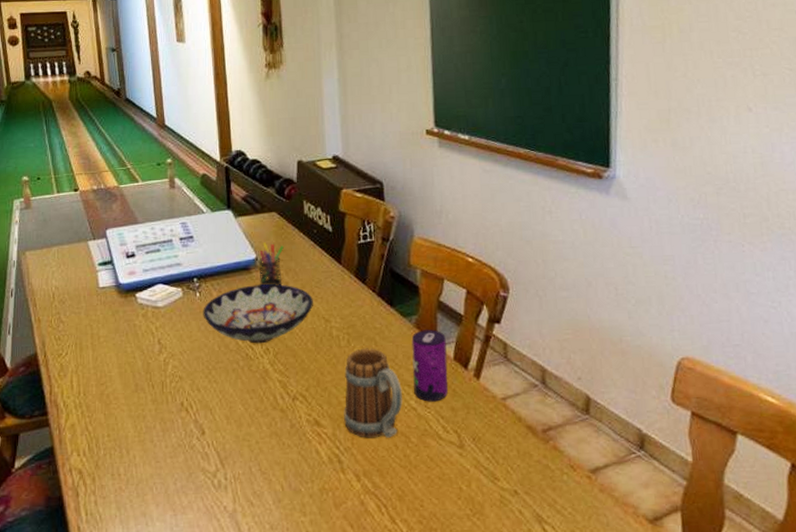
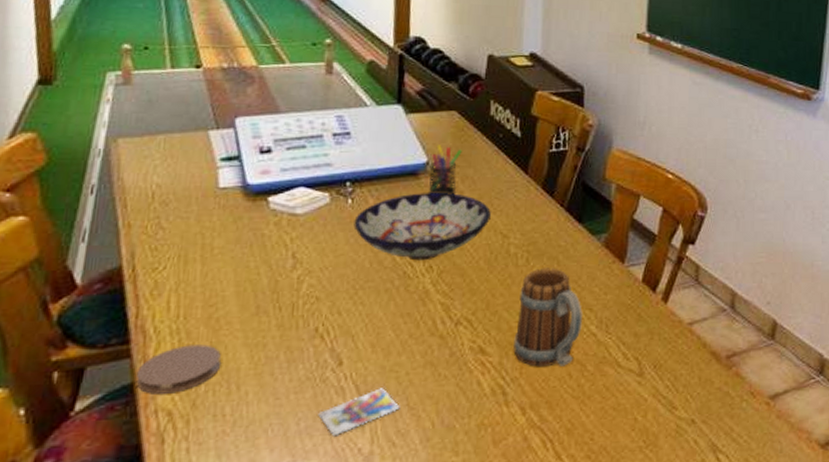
coaster: none [55,416,114,456] -> present [136,344,222,394]
card: none [190,454,254,495] -> present [318,388,400,437]
beverage can: present [411,329,448,402] -> none [596,249,636,327]

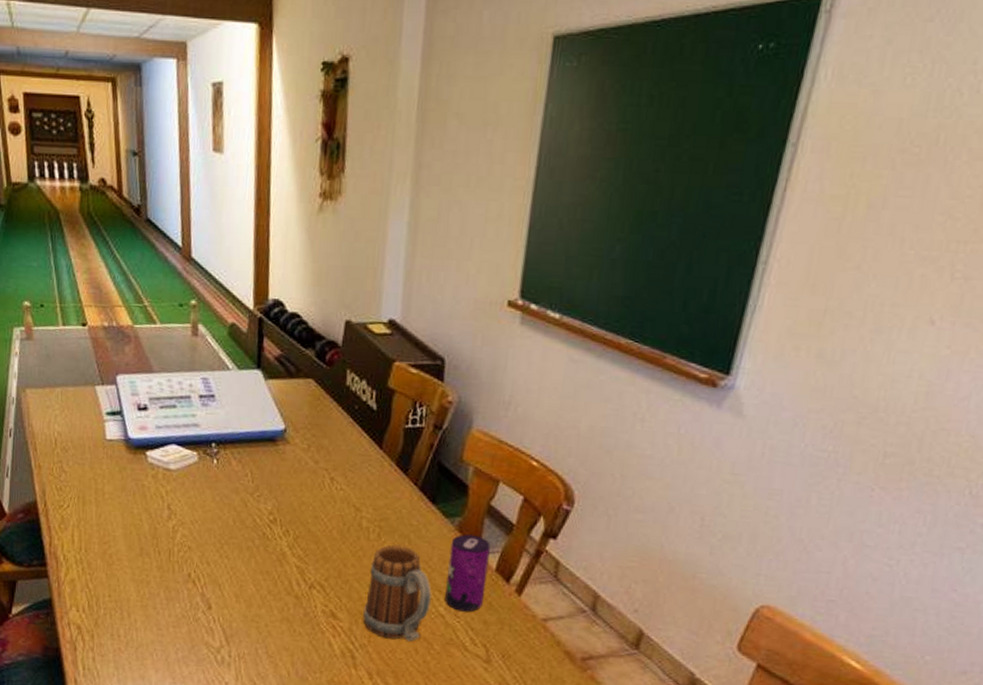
coaster: present [136,344,222,394] -> none [53,573,115,612]
card: present [318,388,400,437] -> none [192,634,260,669]
bowl: present [354,193,491,261] -> none [219,459,345,525]
pen holder: present [428,144,462,195] -> none [285,412,318,464]
beverage can: none [596,249,636,327] -> present [445,534,491,612]

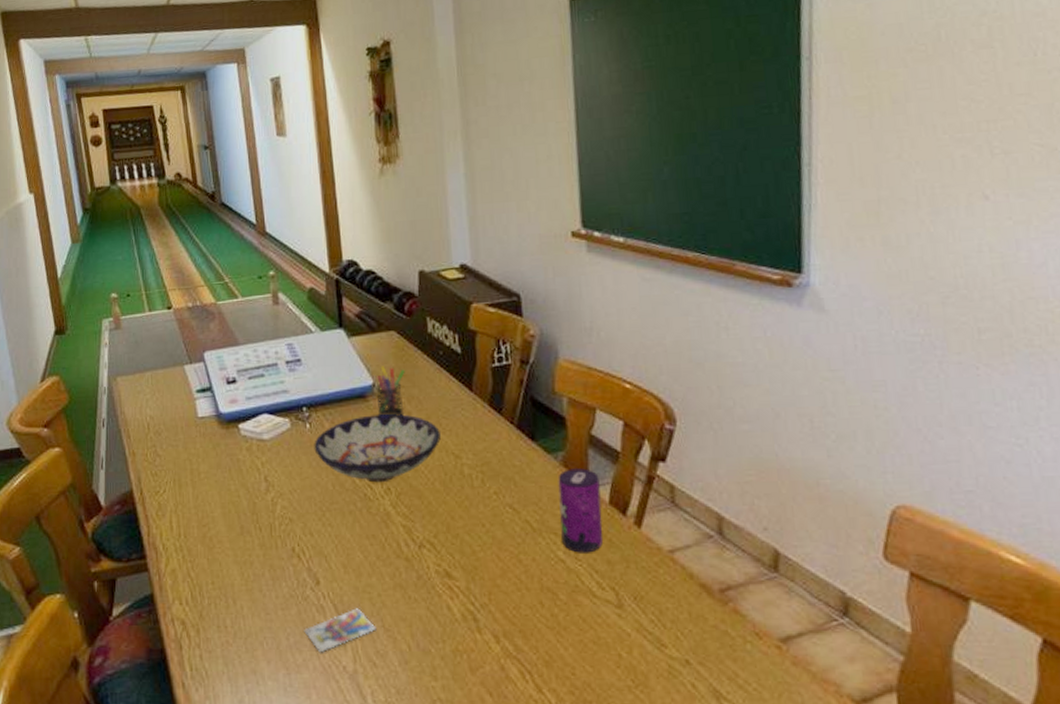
card: none [192,634,260,669] -> present [304,608,377,653]
bowl: none [219,459,345,525] -> present [314,414,441,483]
pen holder: none [285,412,318,464] -> present [376,366,405,416]
beer mug: present [363,544,432,641] -> none [479,489,548,594]

